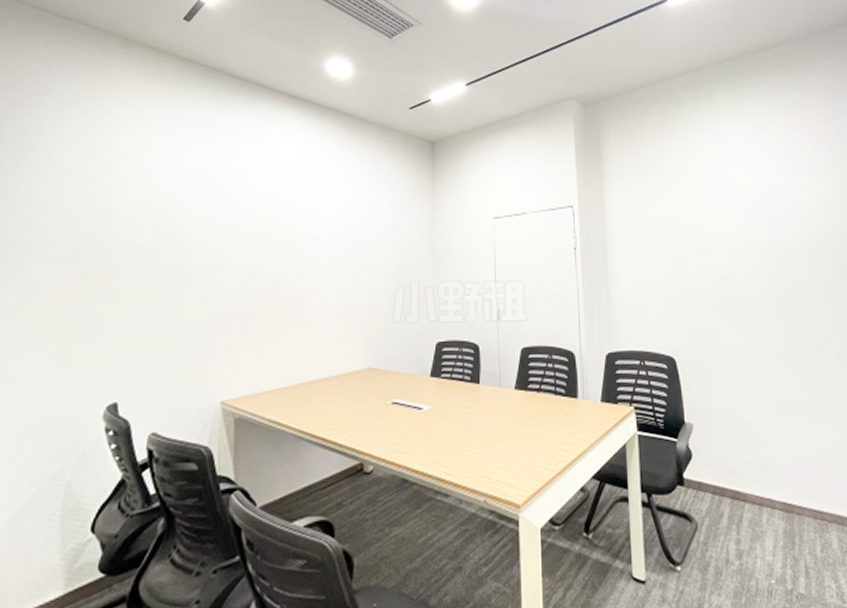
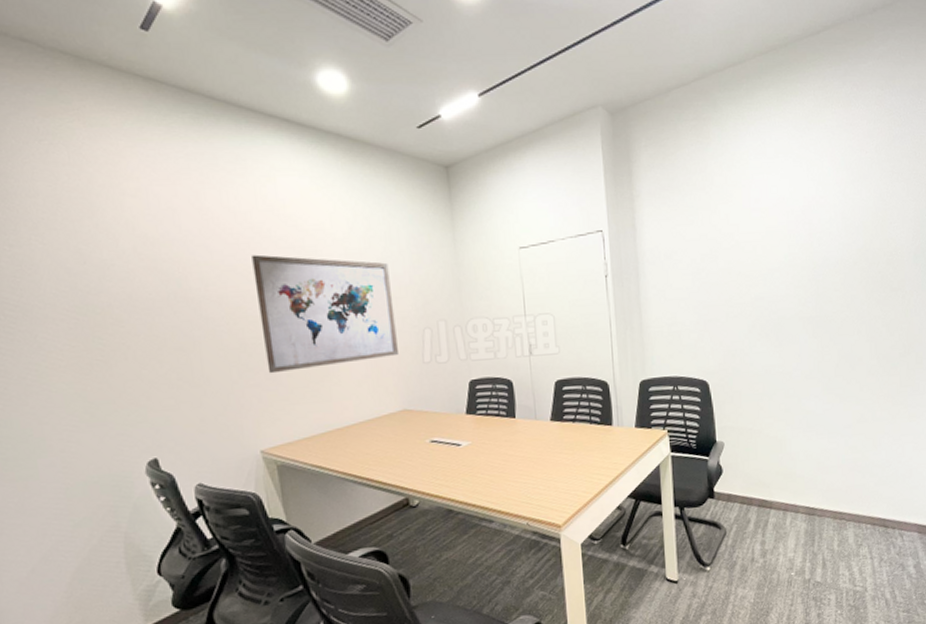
wall art: none [241,210,371,324] -> present [251,254,398,374]

